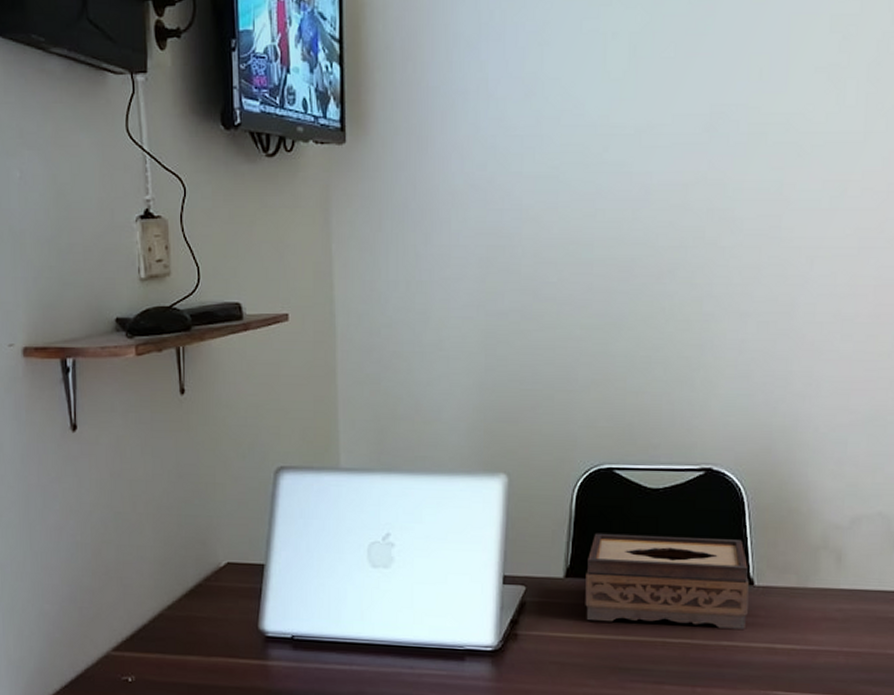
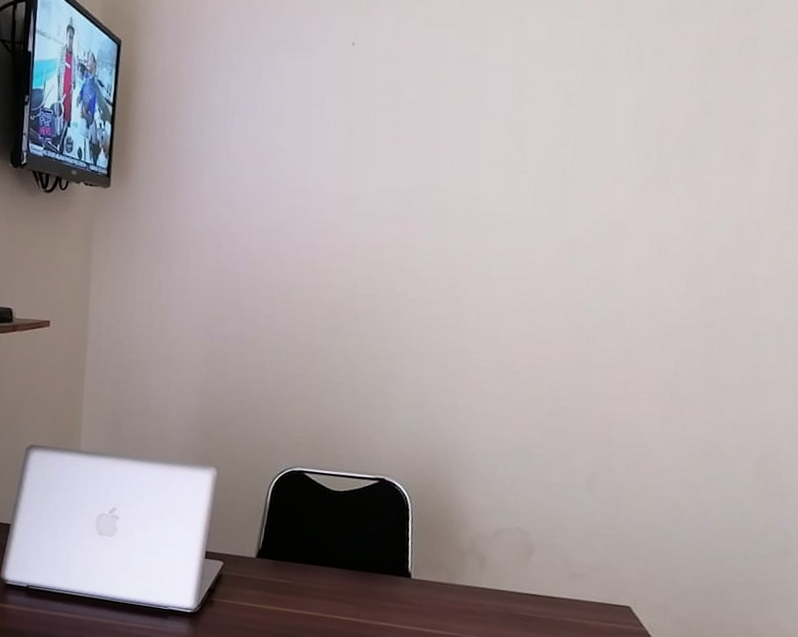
tissue box: present [585,533,749,629] -> none [271,523,408,614]

